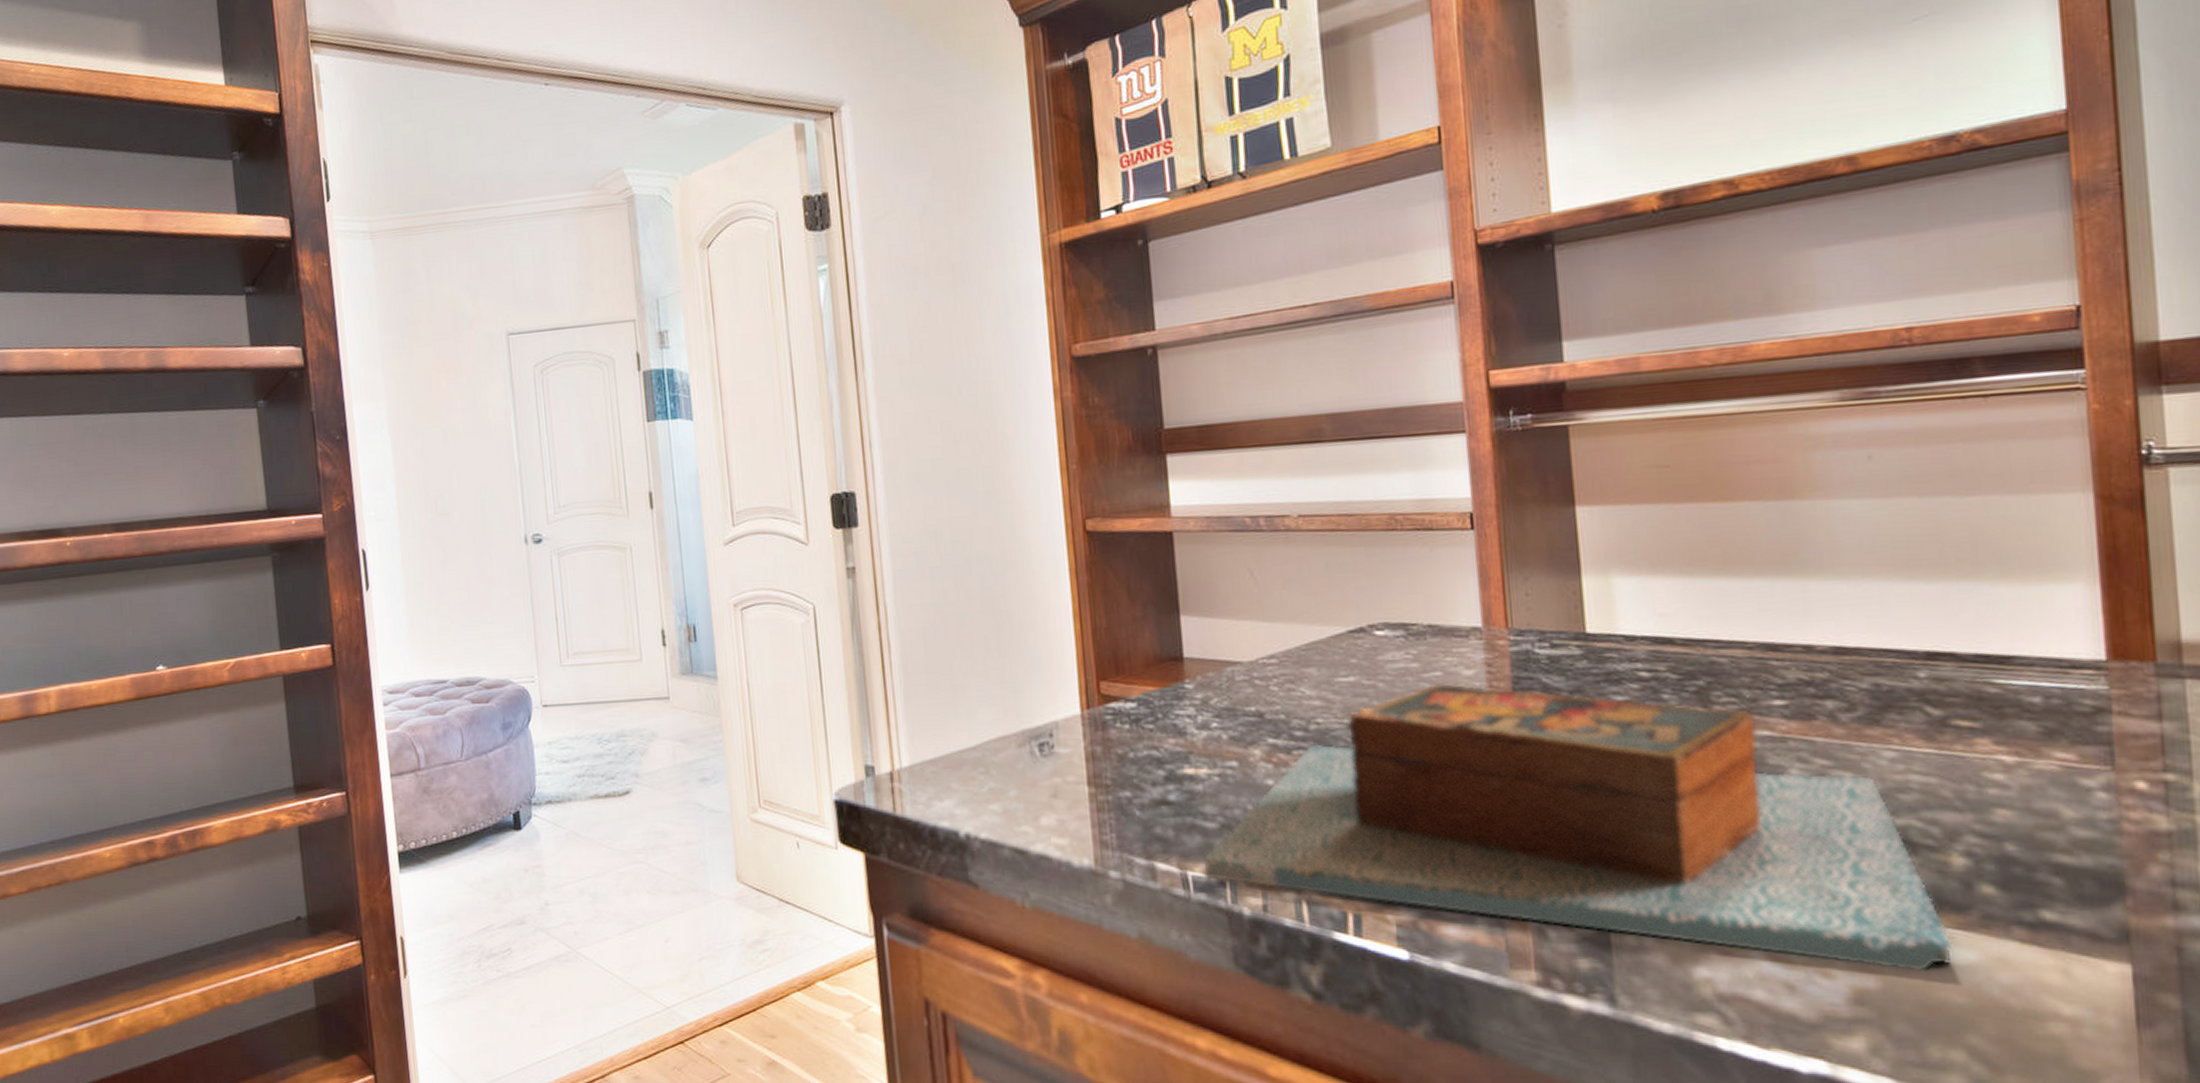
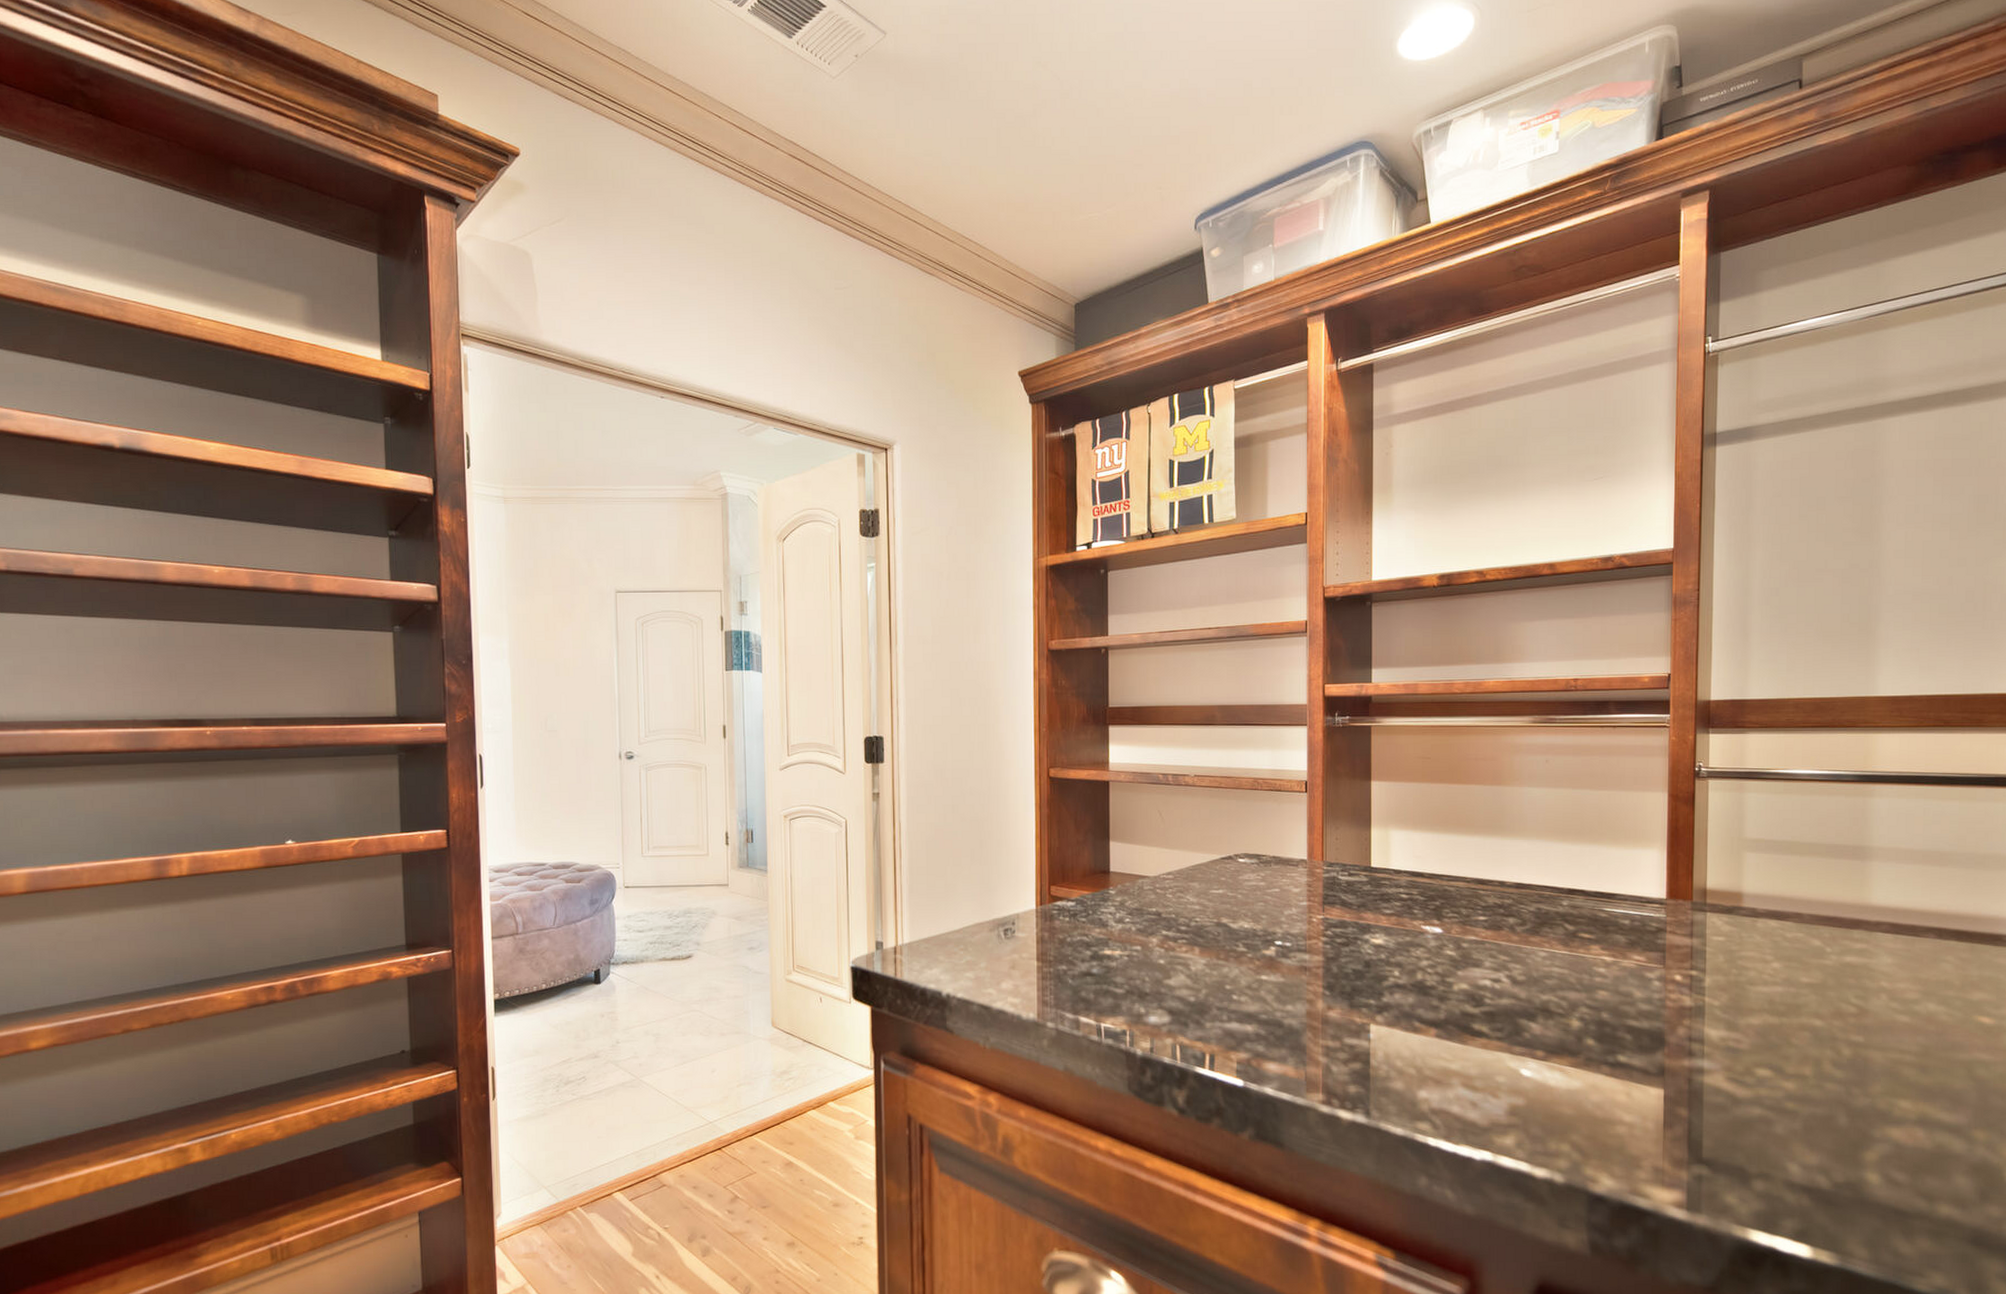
wooden box: present [1203,682,1953,971] -> none [1112,896,1568,1094]

